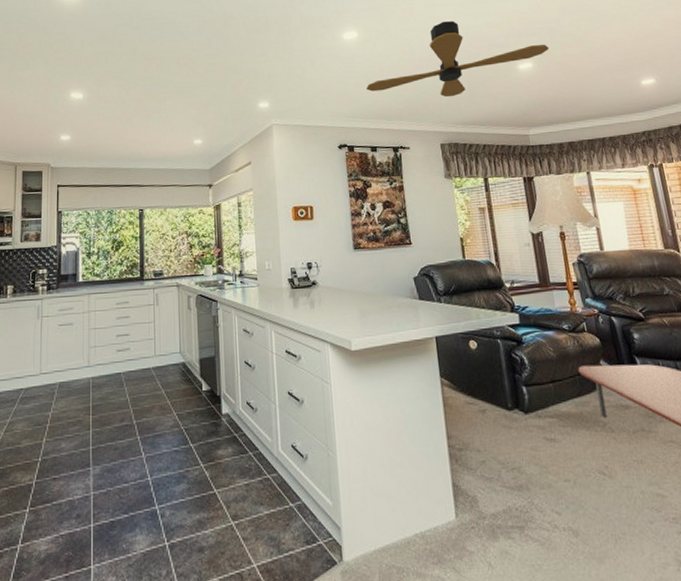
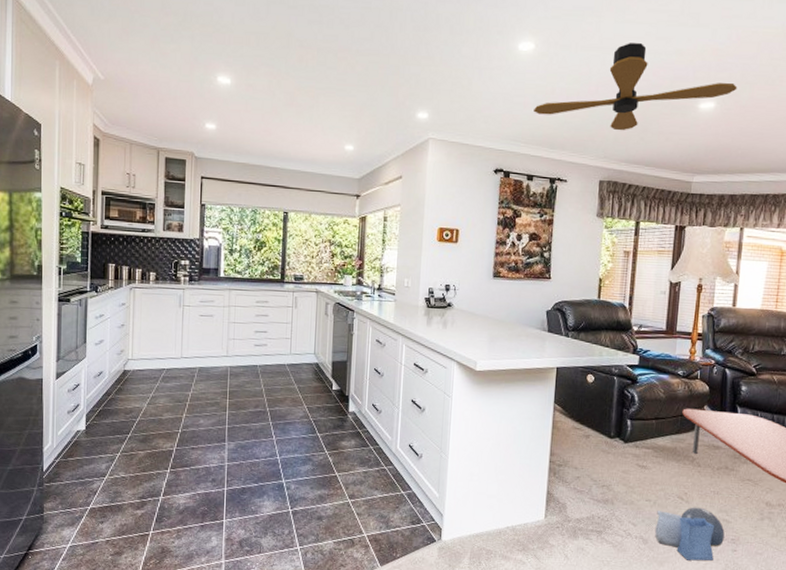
shopping bag: none [580,482,665,552] -> present [655,507,725,561]

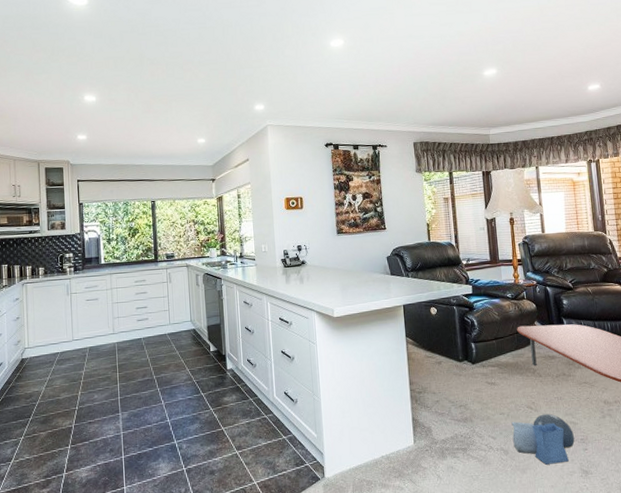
ceiling fan: present [534,43,737,131] -> none [350,30,512,101]

